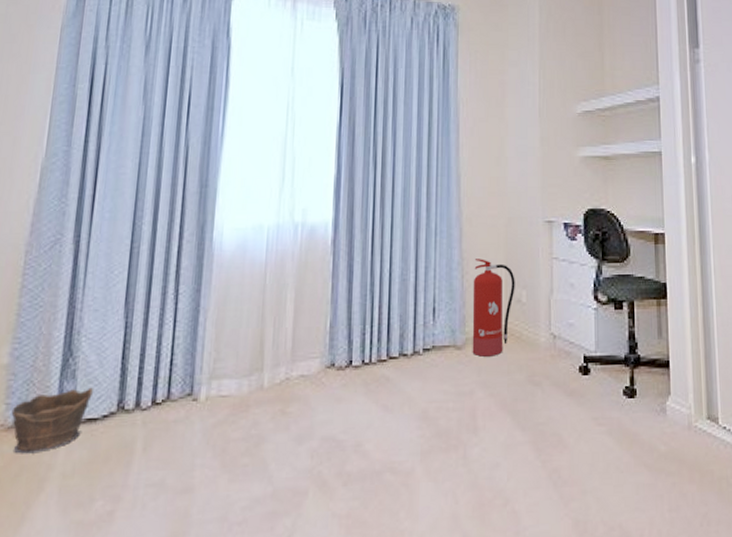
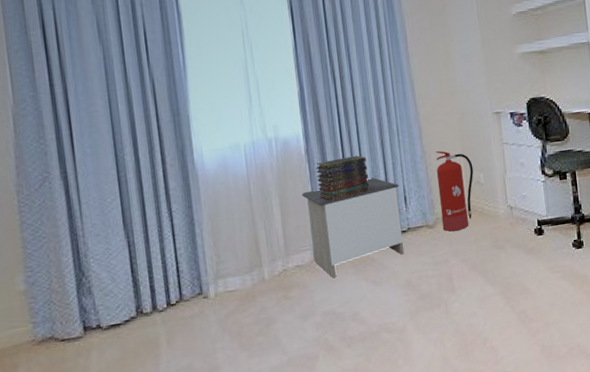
clay pot: present [11,387,94,454] -> none [39,299,112,361]
nightstand: none [320,280,430,396] -> present [302,177,404,278]
book stack: none [338,253,398,303] -> present [316,155,370,202]

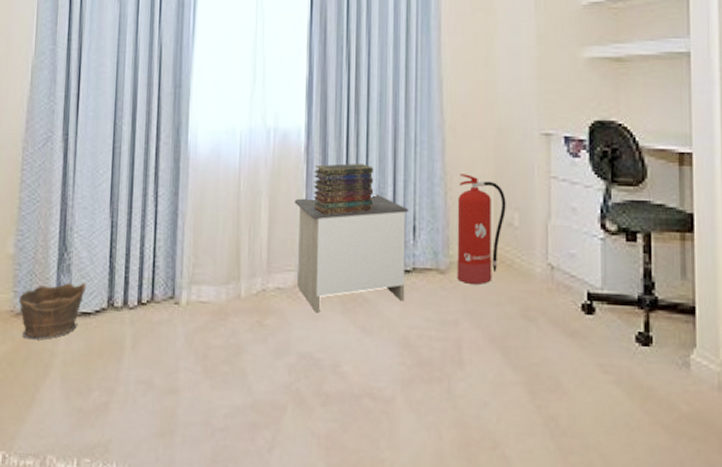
clay pot: none [39,299,112,361] -> present [18,282,87,340]

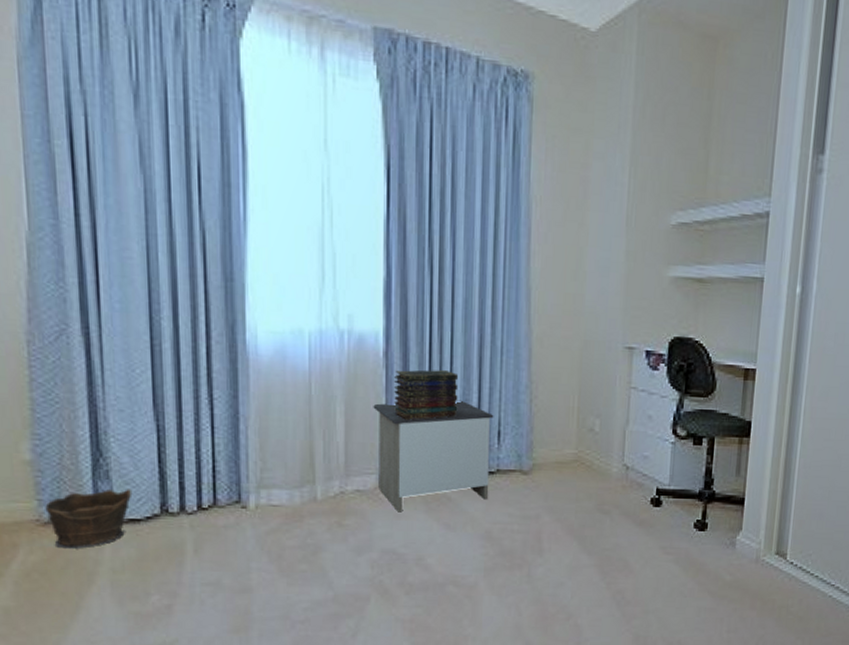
fire extinguisher: present [457,174,506,284] -> none [539,383,589,483]

